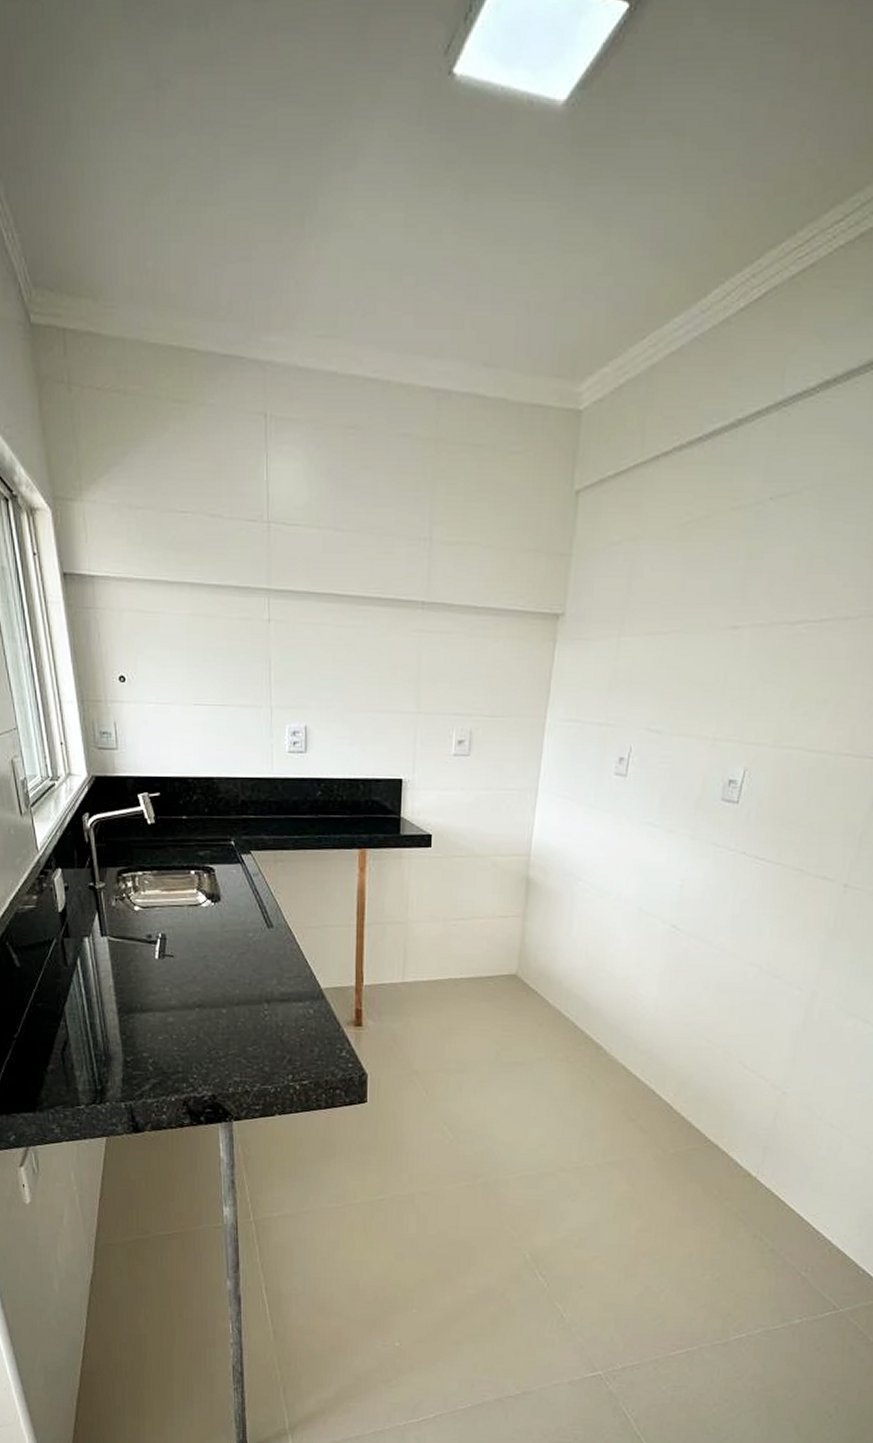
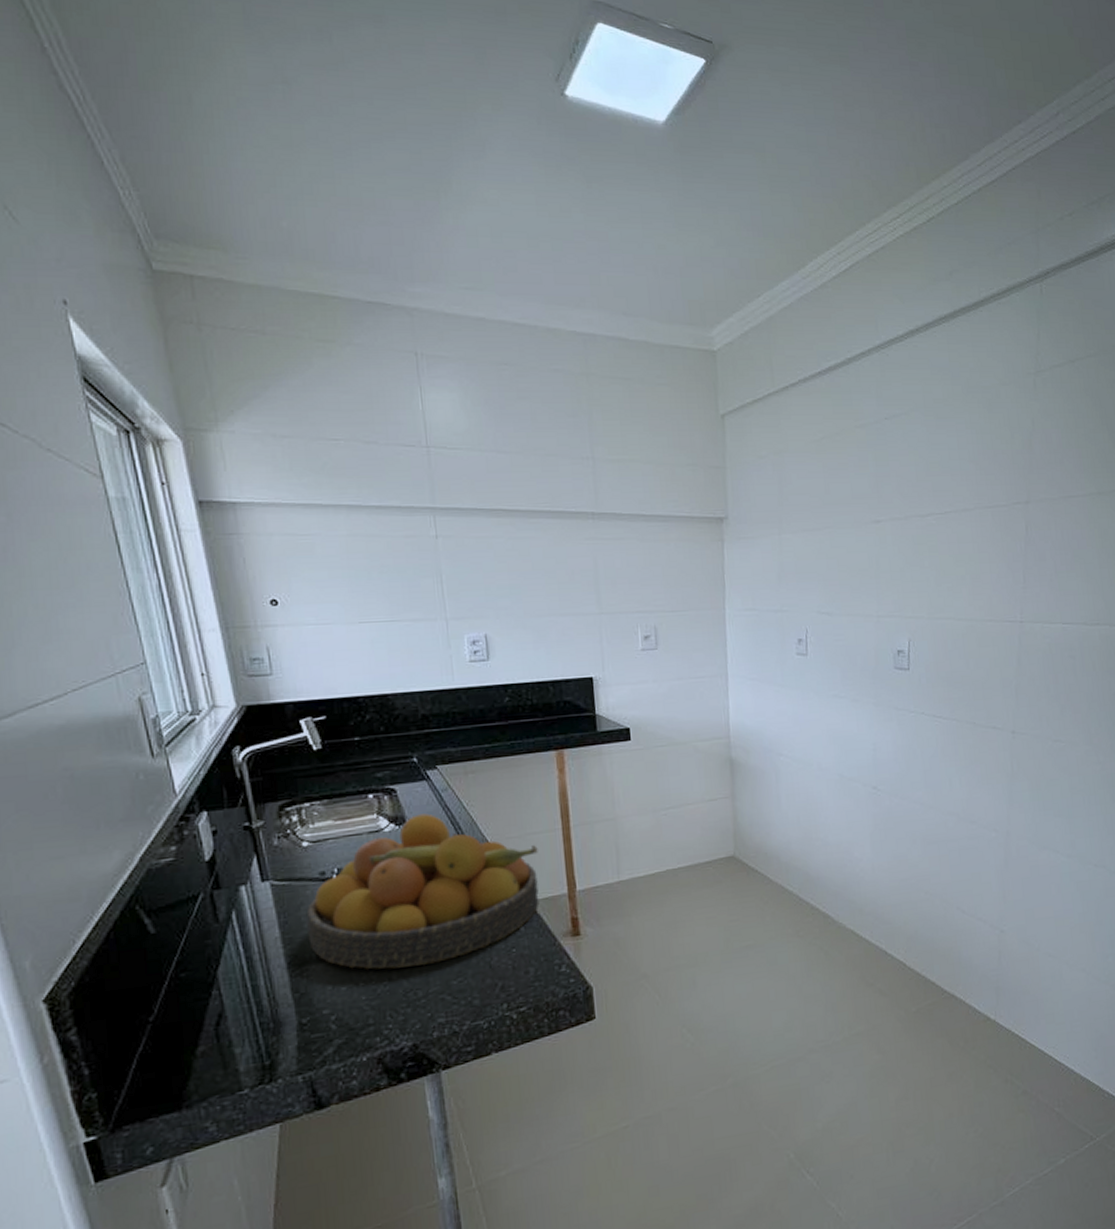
fruit bowl: none [134,894,333,1030] -> present [306,813,540,969]

